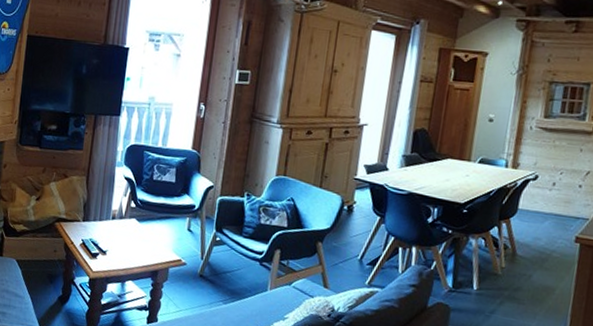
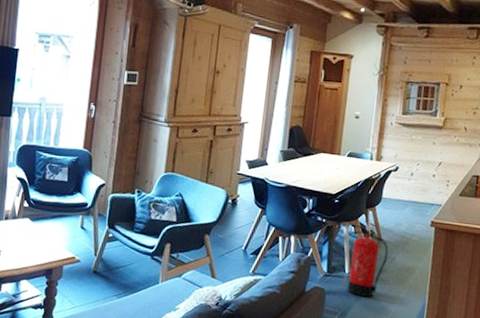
fire extinguisher: none [475,236,524,317] -> present [347,224,389,297]

